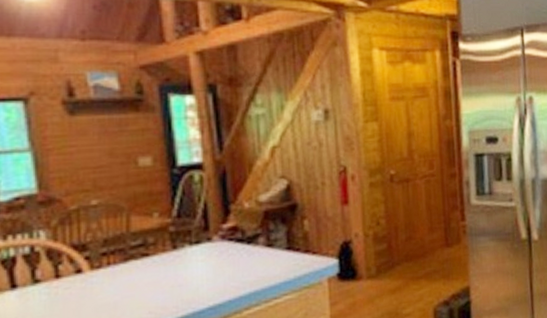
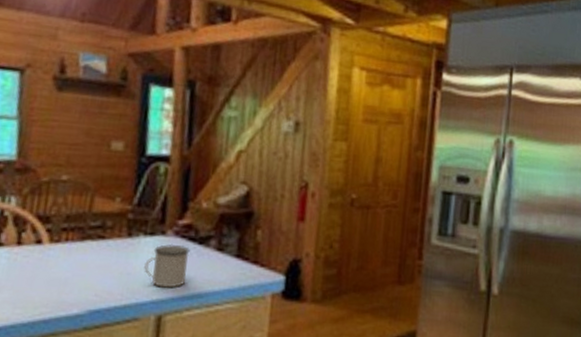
mug: none [195,248,241,293] -> present [144,243,190,288]

